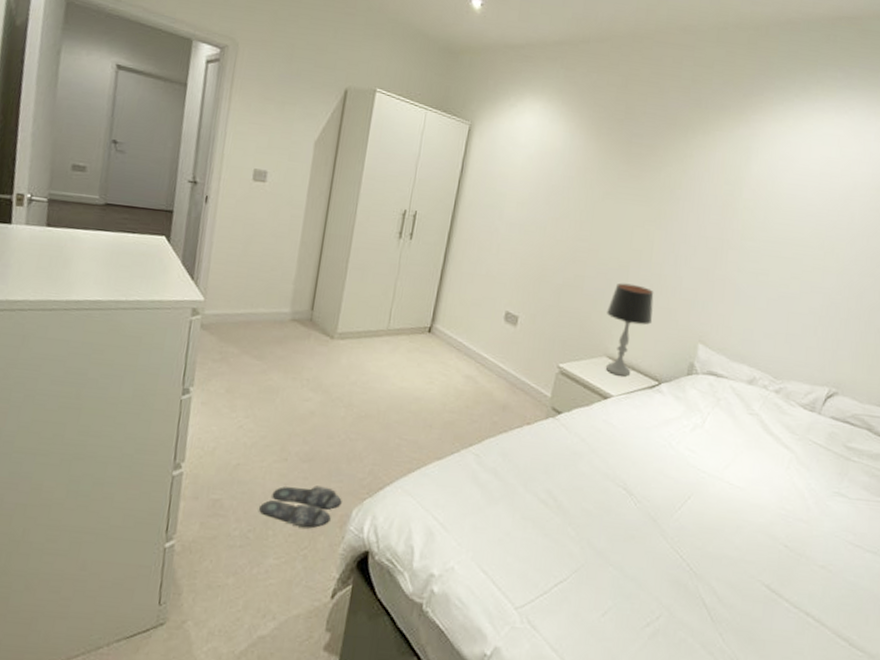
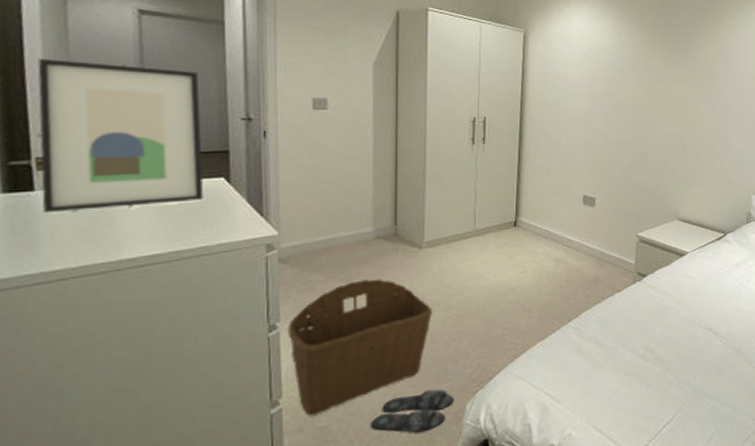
picture frame: none [15,101,159,256] -> present [36,58,204,214]
wicker basket: none [198,360,335,486] -> present [288,278,433,416]
table lamp: present [605,282,654,377] -> none [672,153,712,234]

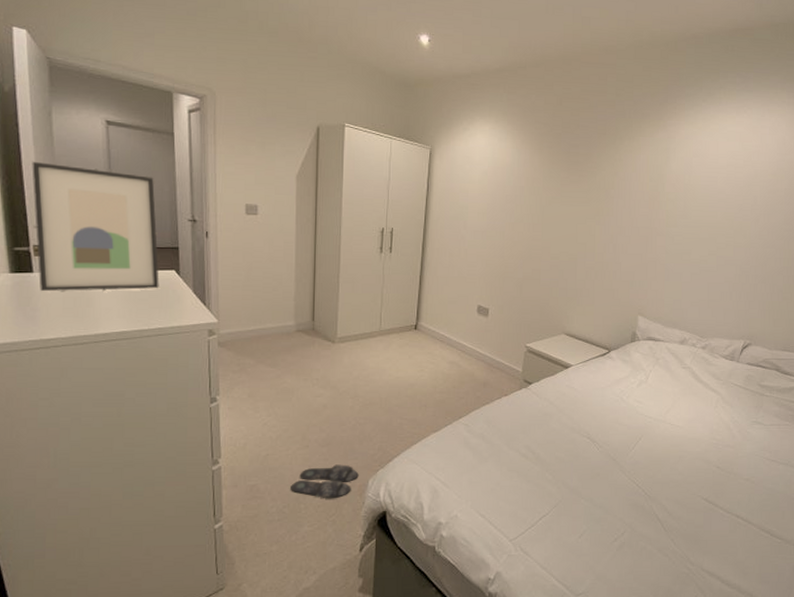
wicker basket: present [288,278,433,416] -> none [225,366,343,475]

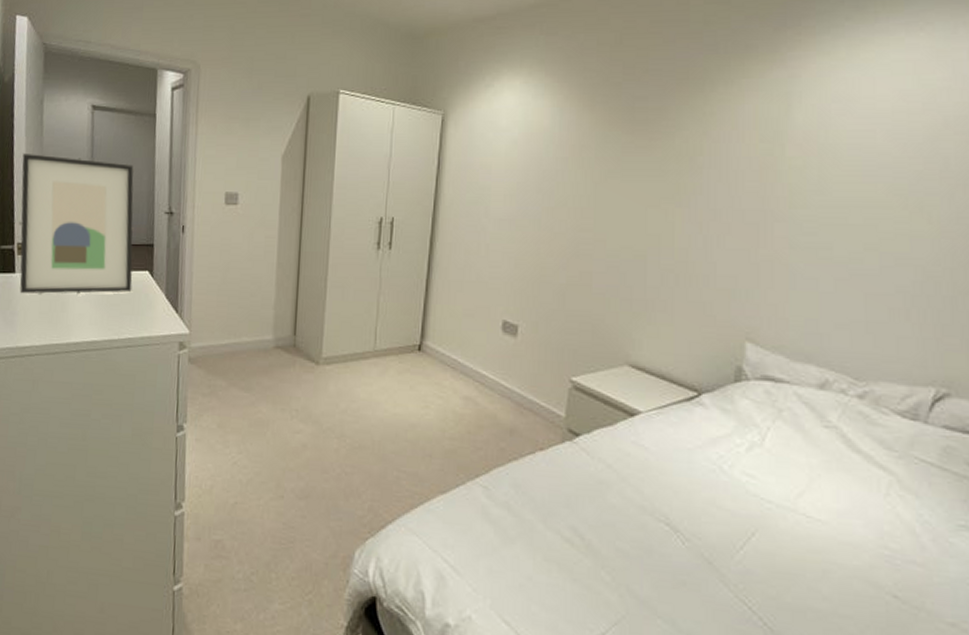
slippers: present [291,464,359,499] -> none [260,524,343,571]

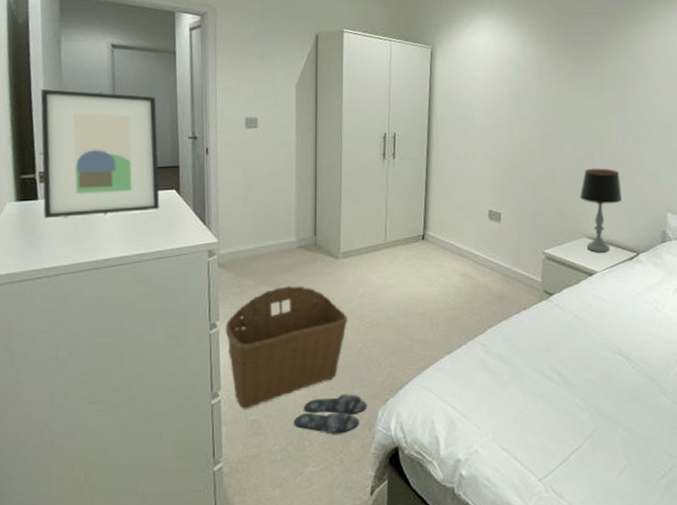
wicker basket: none [192,391,327,527] -> present [225,286,348,409]
slippers: none [260,524,343,571] -> present [294,394,367,434]
table lamp: none [624,276,683,388] -> present [580,168,623,253]

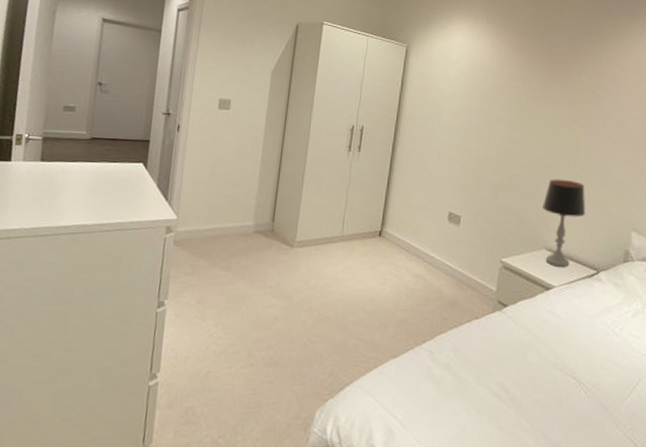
picture frame: present [39,88,160,219] -> none [13,55,138,183]
wicker basket: present [225,286,348,409] -> none [172,270,296,395]
slippers: present [294,394,367,434] -> none [229,389,305,432]

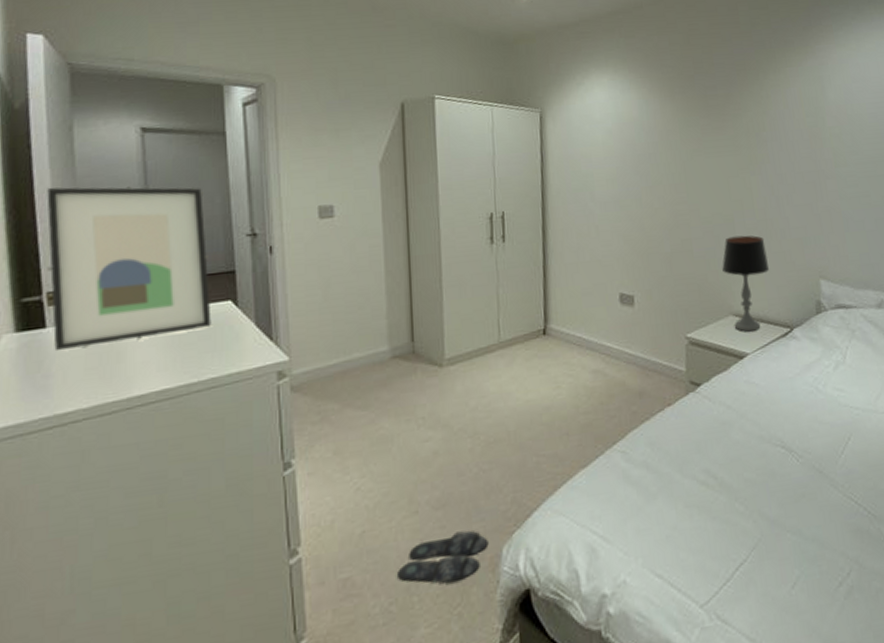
picture frame: none [13,55,138,183] -> present [47,186,211,352]
slippers: none [229,389,305,432] -> present [398,530,489,583]

